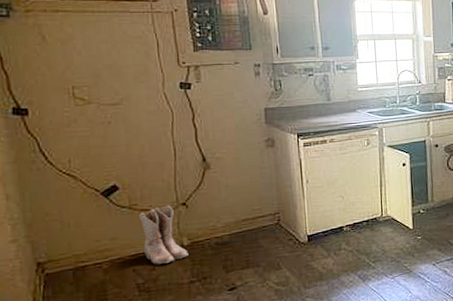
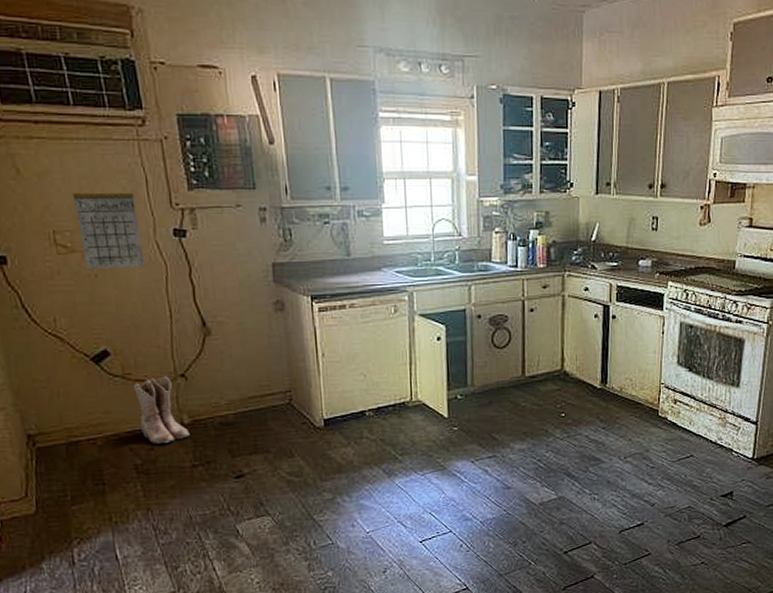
calendar: none [91,47,154,118] -> present [72,183,145,269]

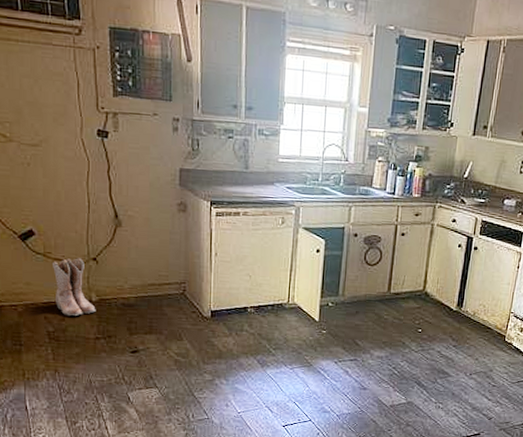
calendar: present [72,183,145,269] -> none [14,81,71,160]

